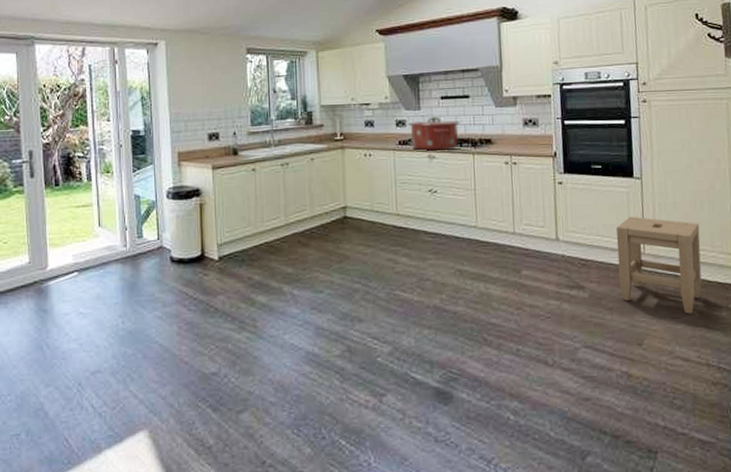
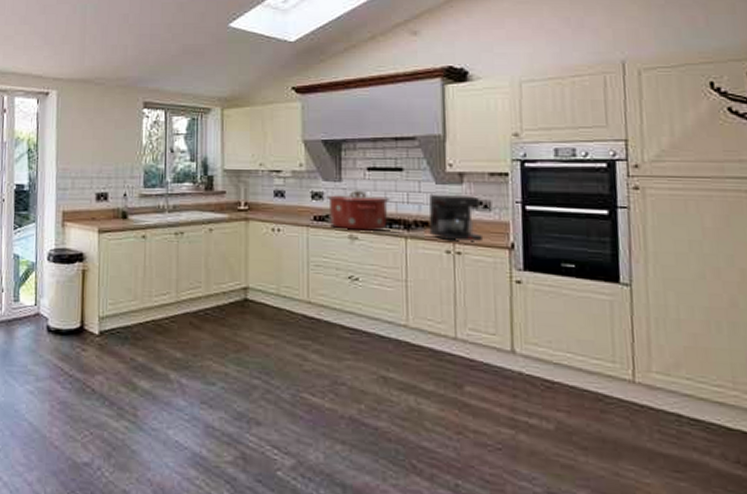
coffee maker: none [491,114,534,154] -> present [429,193,484,242]
stool: present [616,216,702,314] -> none [594,331,718,470]

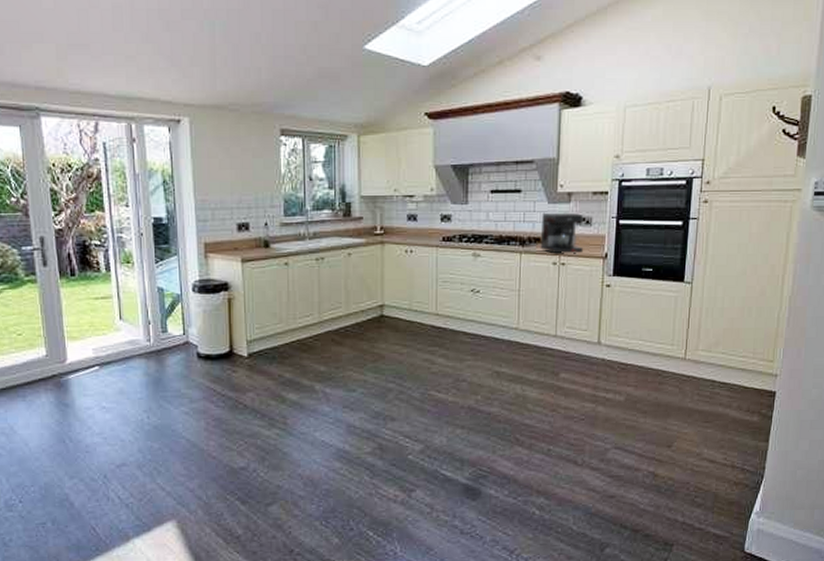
casserole: present [325,190,391,231] -> none [453,211,510,248]

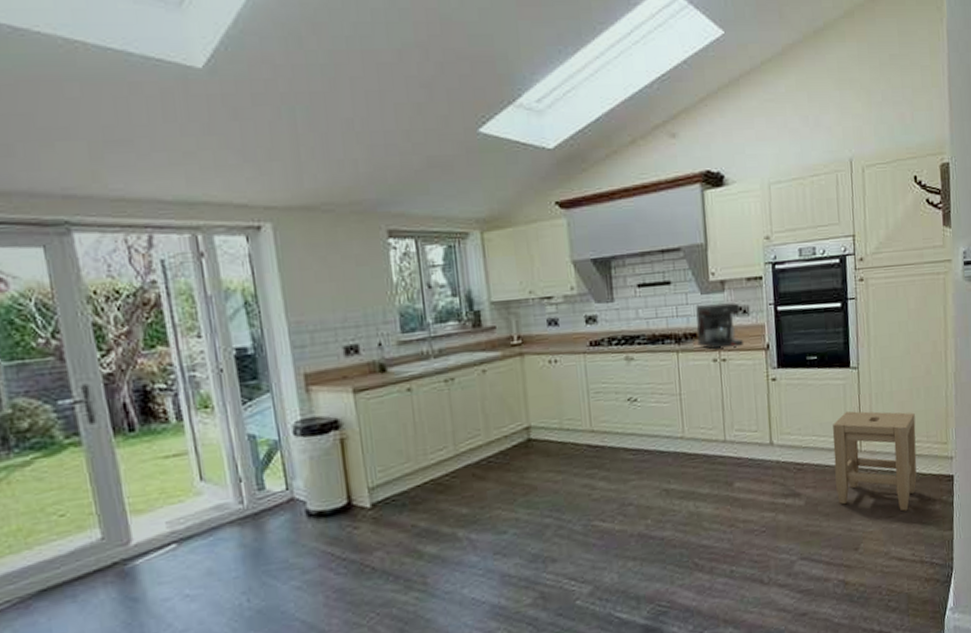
stool: none [657,321,744,419] -> present [832,411,917,511]

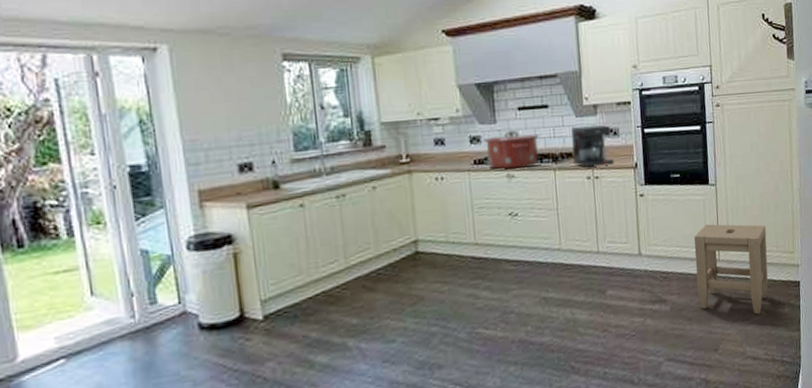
casserole: none [599,308,662,352] -> present [483,130,540,170]

